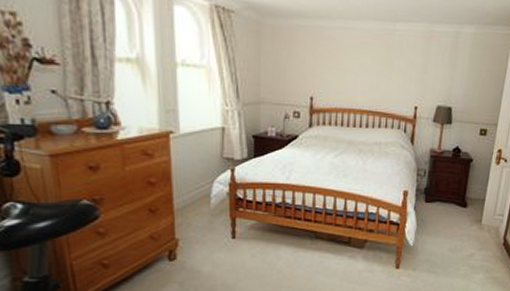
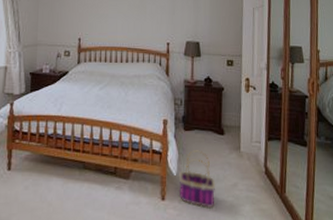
basket: none [414,222,453,277] -> present [178,150,216,209]

